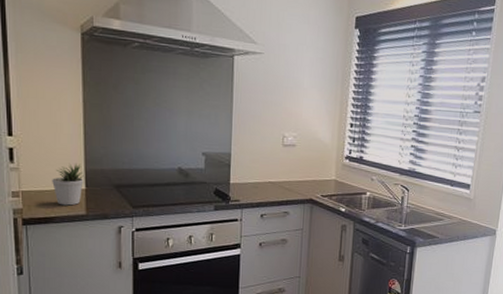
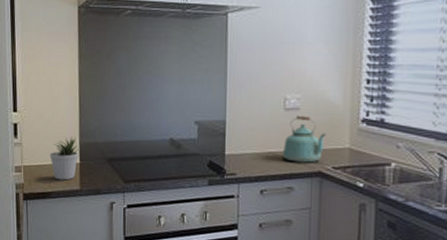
kettle: none [280,151,317,192] -> present [282,115,326,163]

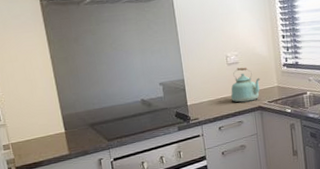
potted plant: present [50,137,79,181] -> none [35,111,63,150]

